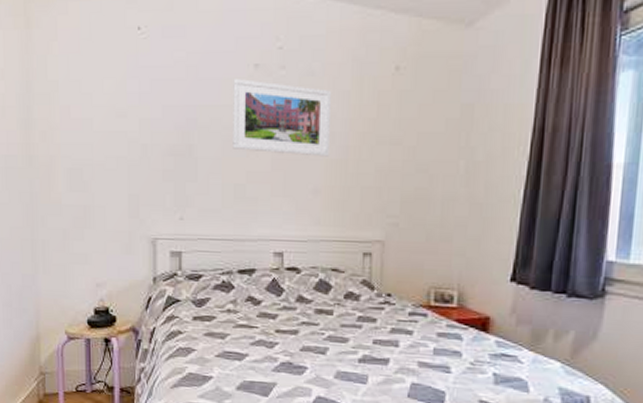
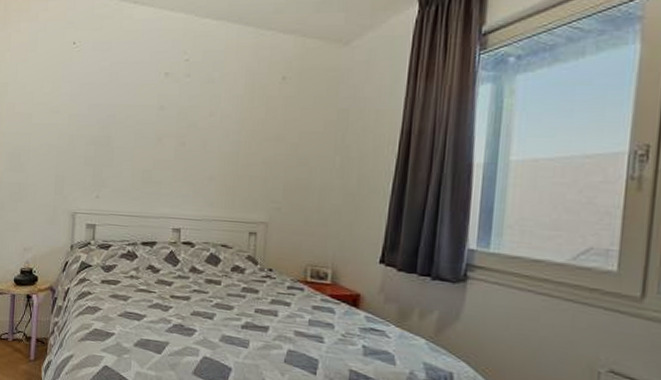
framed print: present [233,79,332,157] -> none [143,85,228,150]

